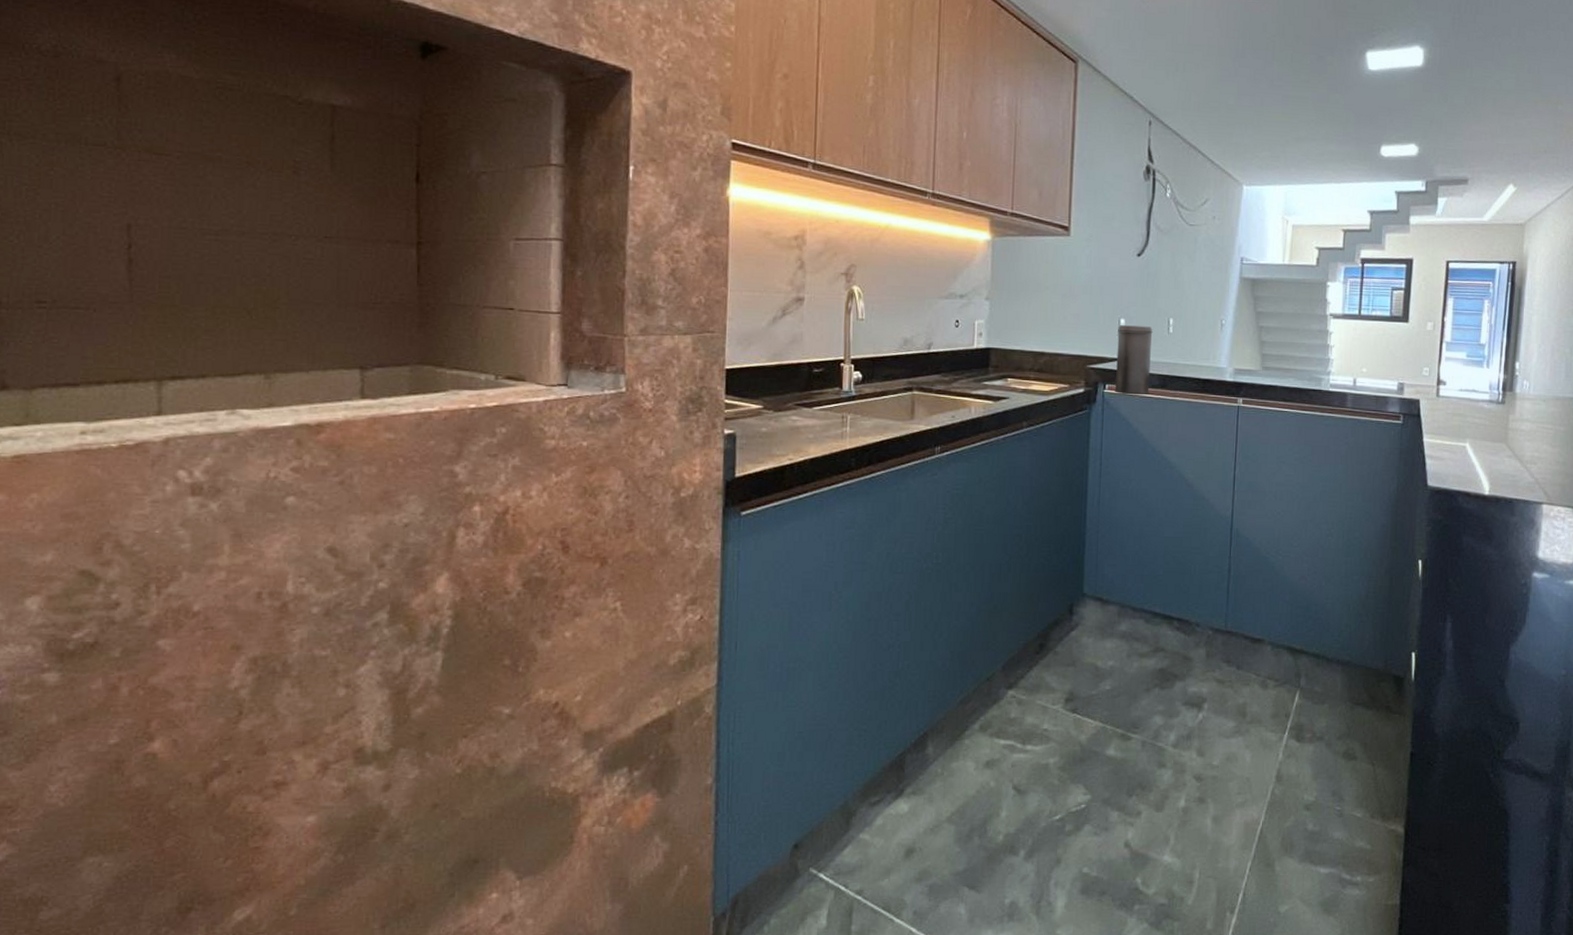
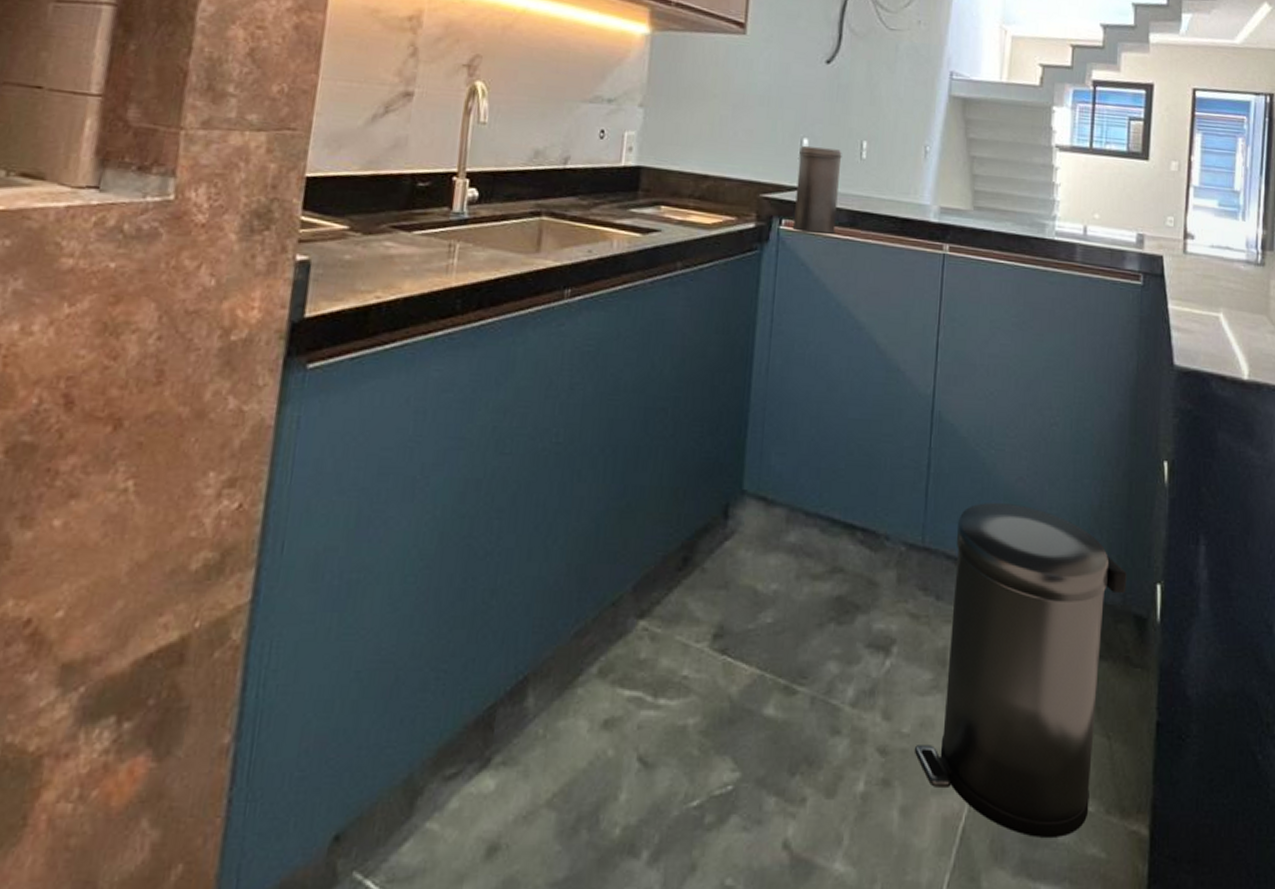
pedal bin: none [1222,595,1388,836] -> present [914,502,1127,837]

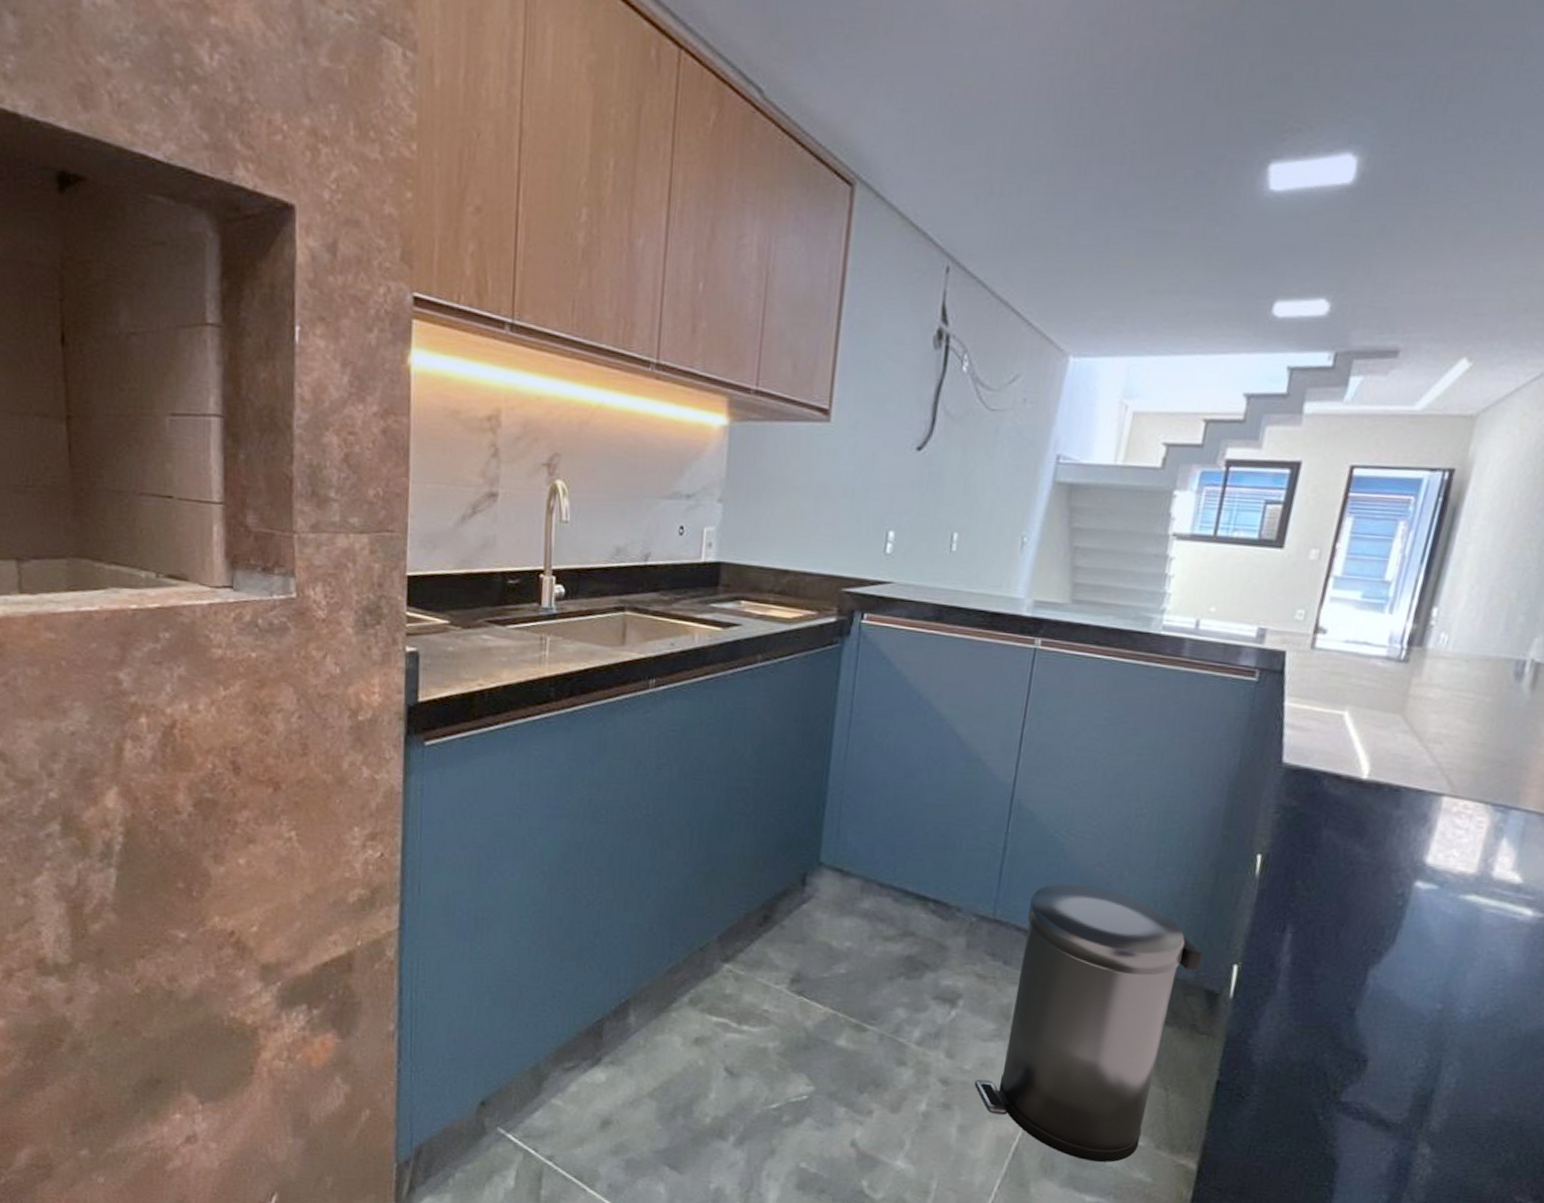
canister: present [792,146,842,235] -> none [874,539,930,629]

